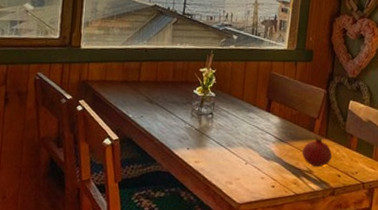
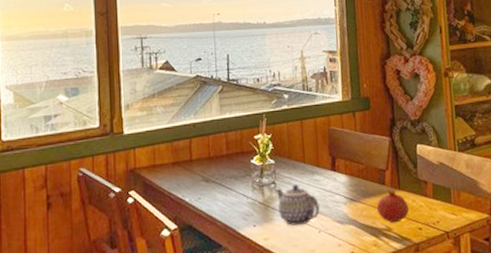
teapot: none [211,118,250,156] -> present [274,184,320,227]

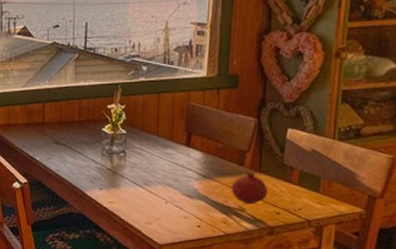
teapot: present [274,184,320,227] -> none [124,156,169,195]

